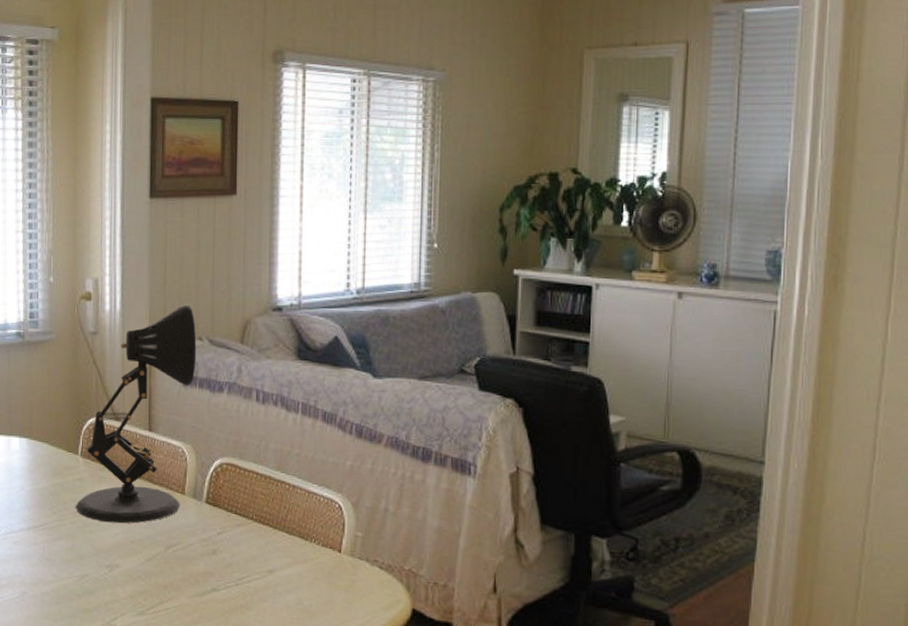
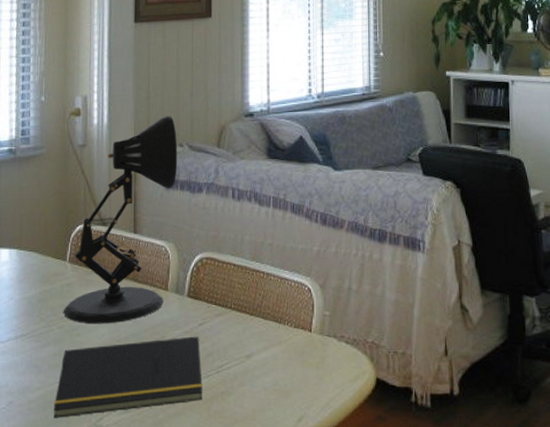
notepad: none [66,544,221,614] -> present [53,336,202,418]

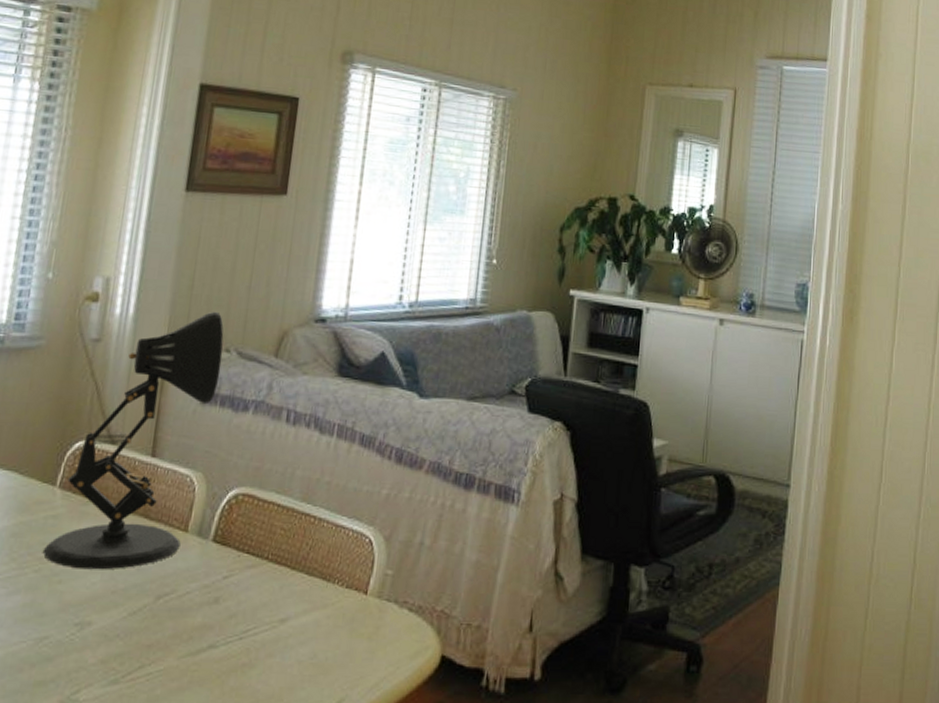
notepad: present [53,336,202,418] -> none [13,591,222,688]

